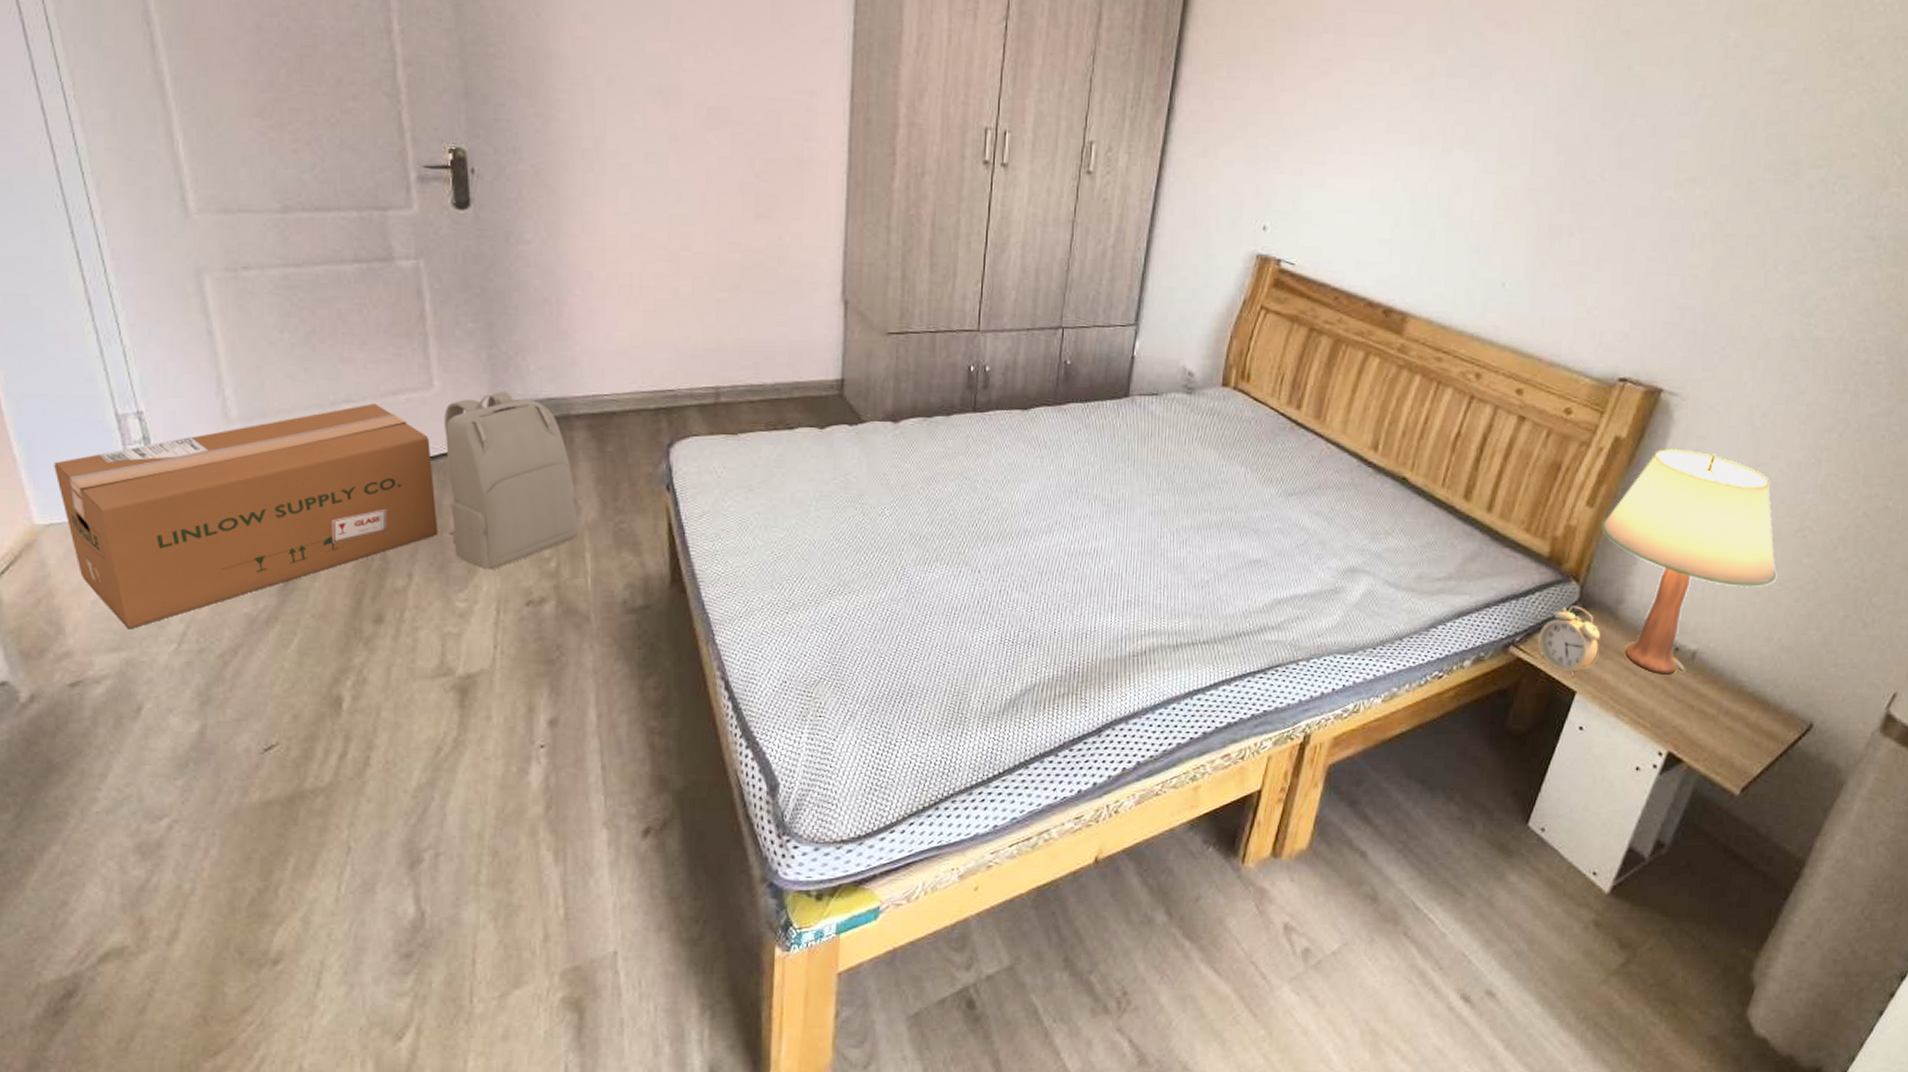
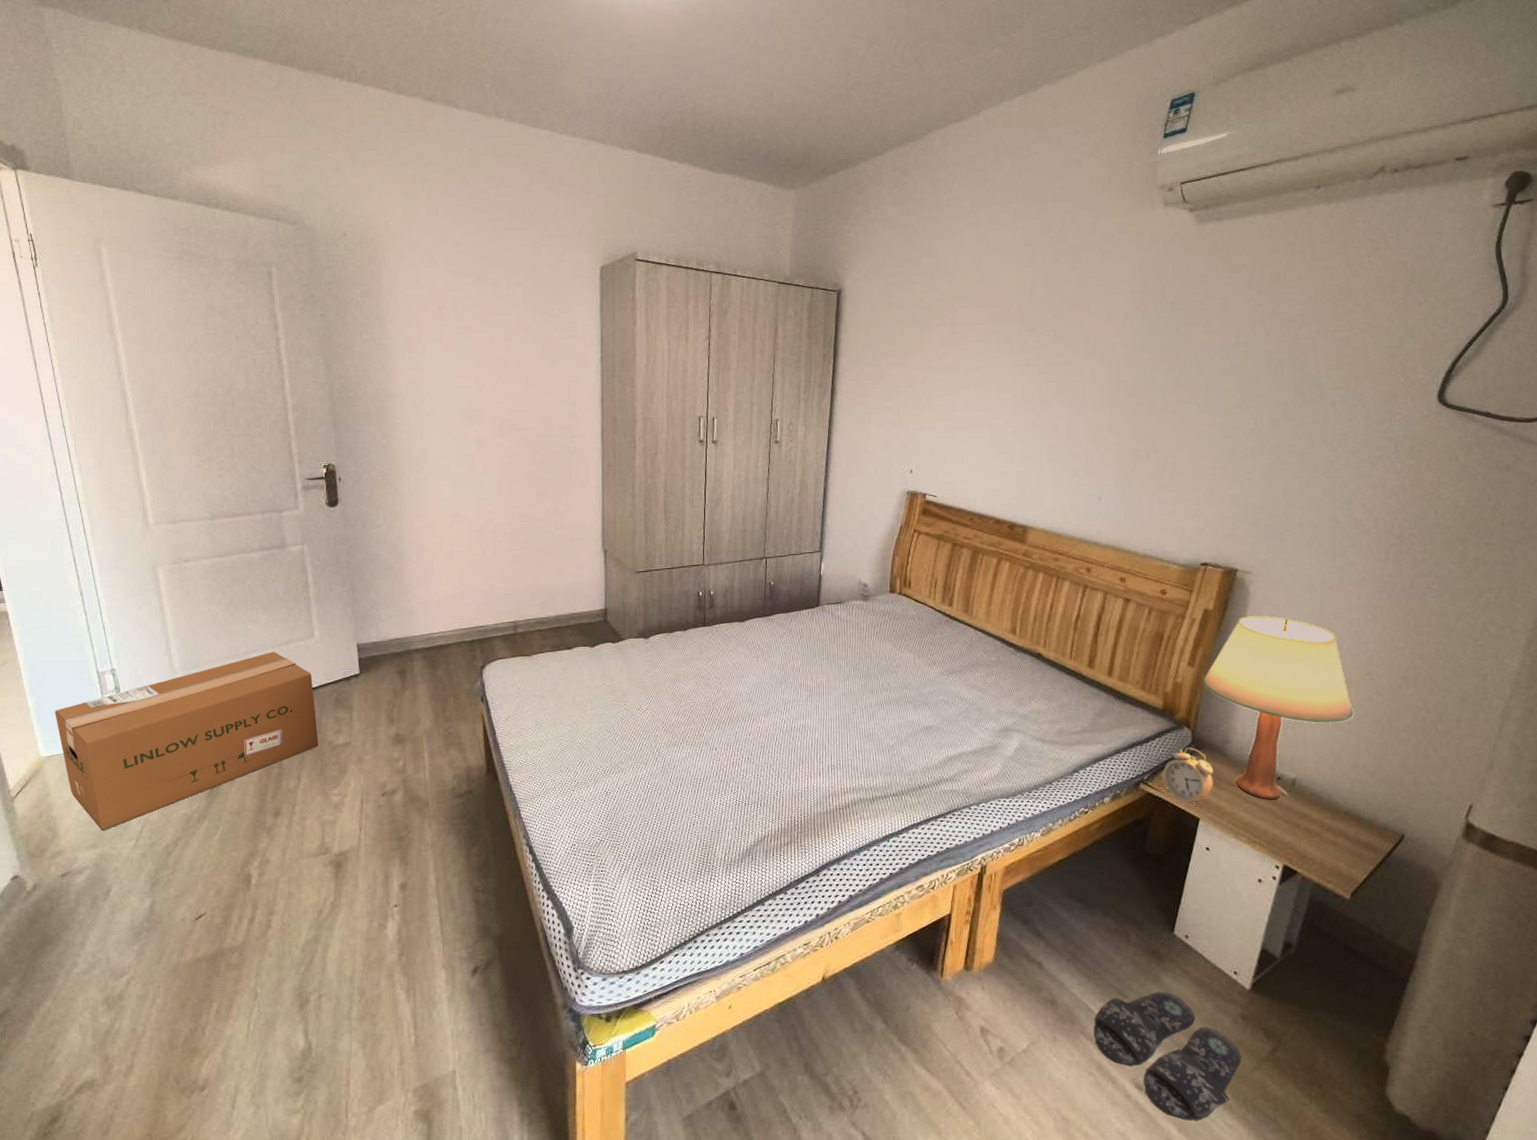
backpack: present [444,390,580,570] -> none [322,635,420,771]
slippers: none [1419,891,1589,1038] -> present [1093,991,1242,1121]

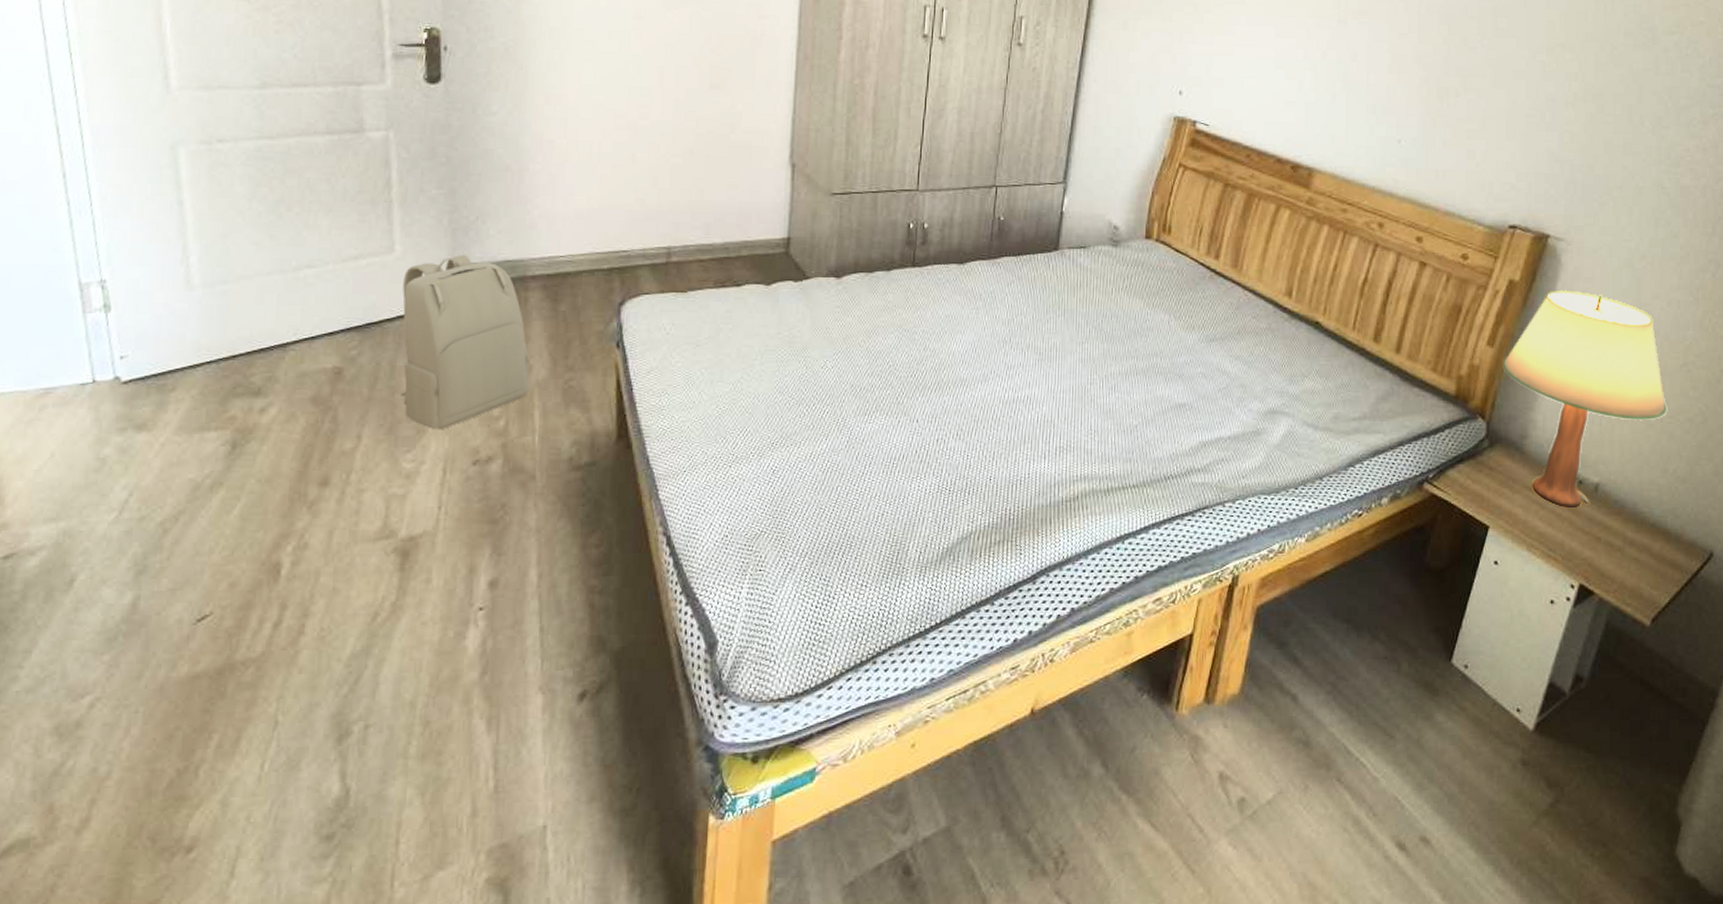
box: present [55,651,319,831] -> none [11,268,390,498]
backpack: none [322,635,420,771] -> present [401,254,530,430]
slippers: present [1093,991,1242,1121] -> none [1352,731,1519,886]
alarm clock: present [1163,747,1214,806] -> none [1450,442,1508,511]

